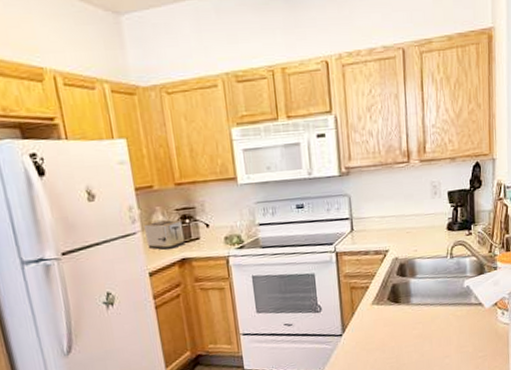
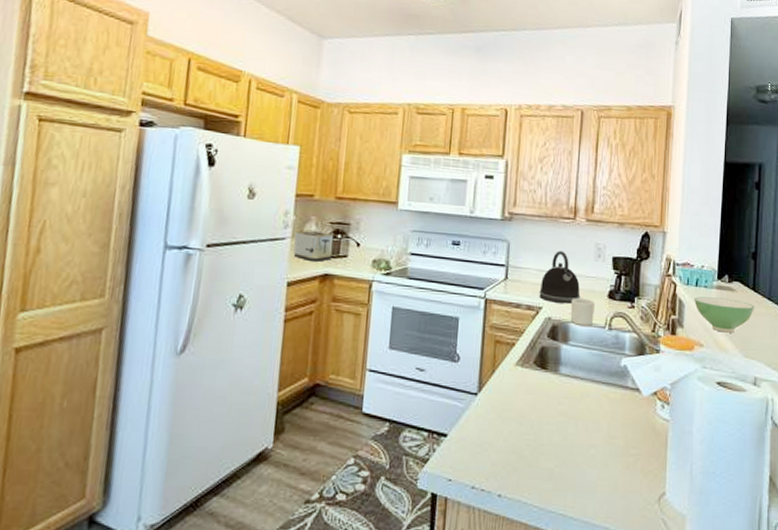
kettle: none [384,194,422,244] -> present [539,250,581,305]
mug: none [414,234,437,260] -> present [570,298,595,326]

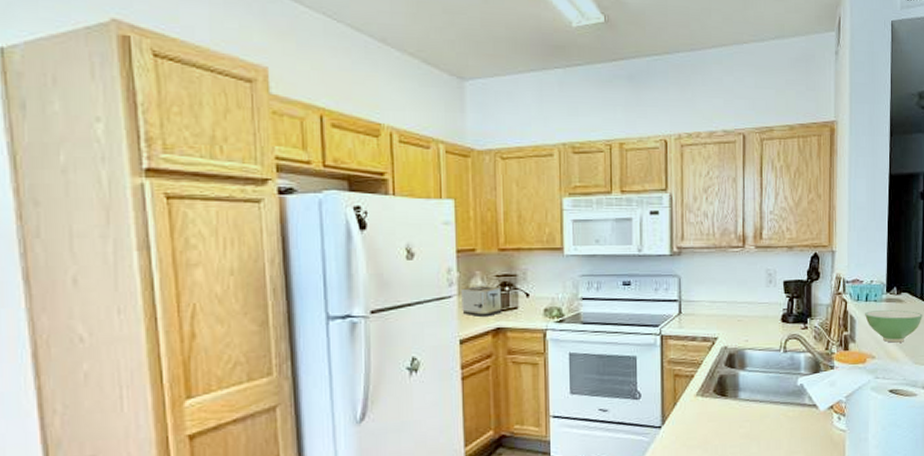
kettle: present [539,250,581,305] -> none [714,280,754,333]
mug: present [570,298,595,326] -> none [745,324,769,351]

